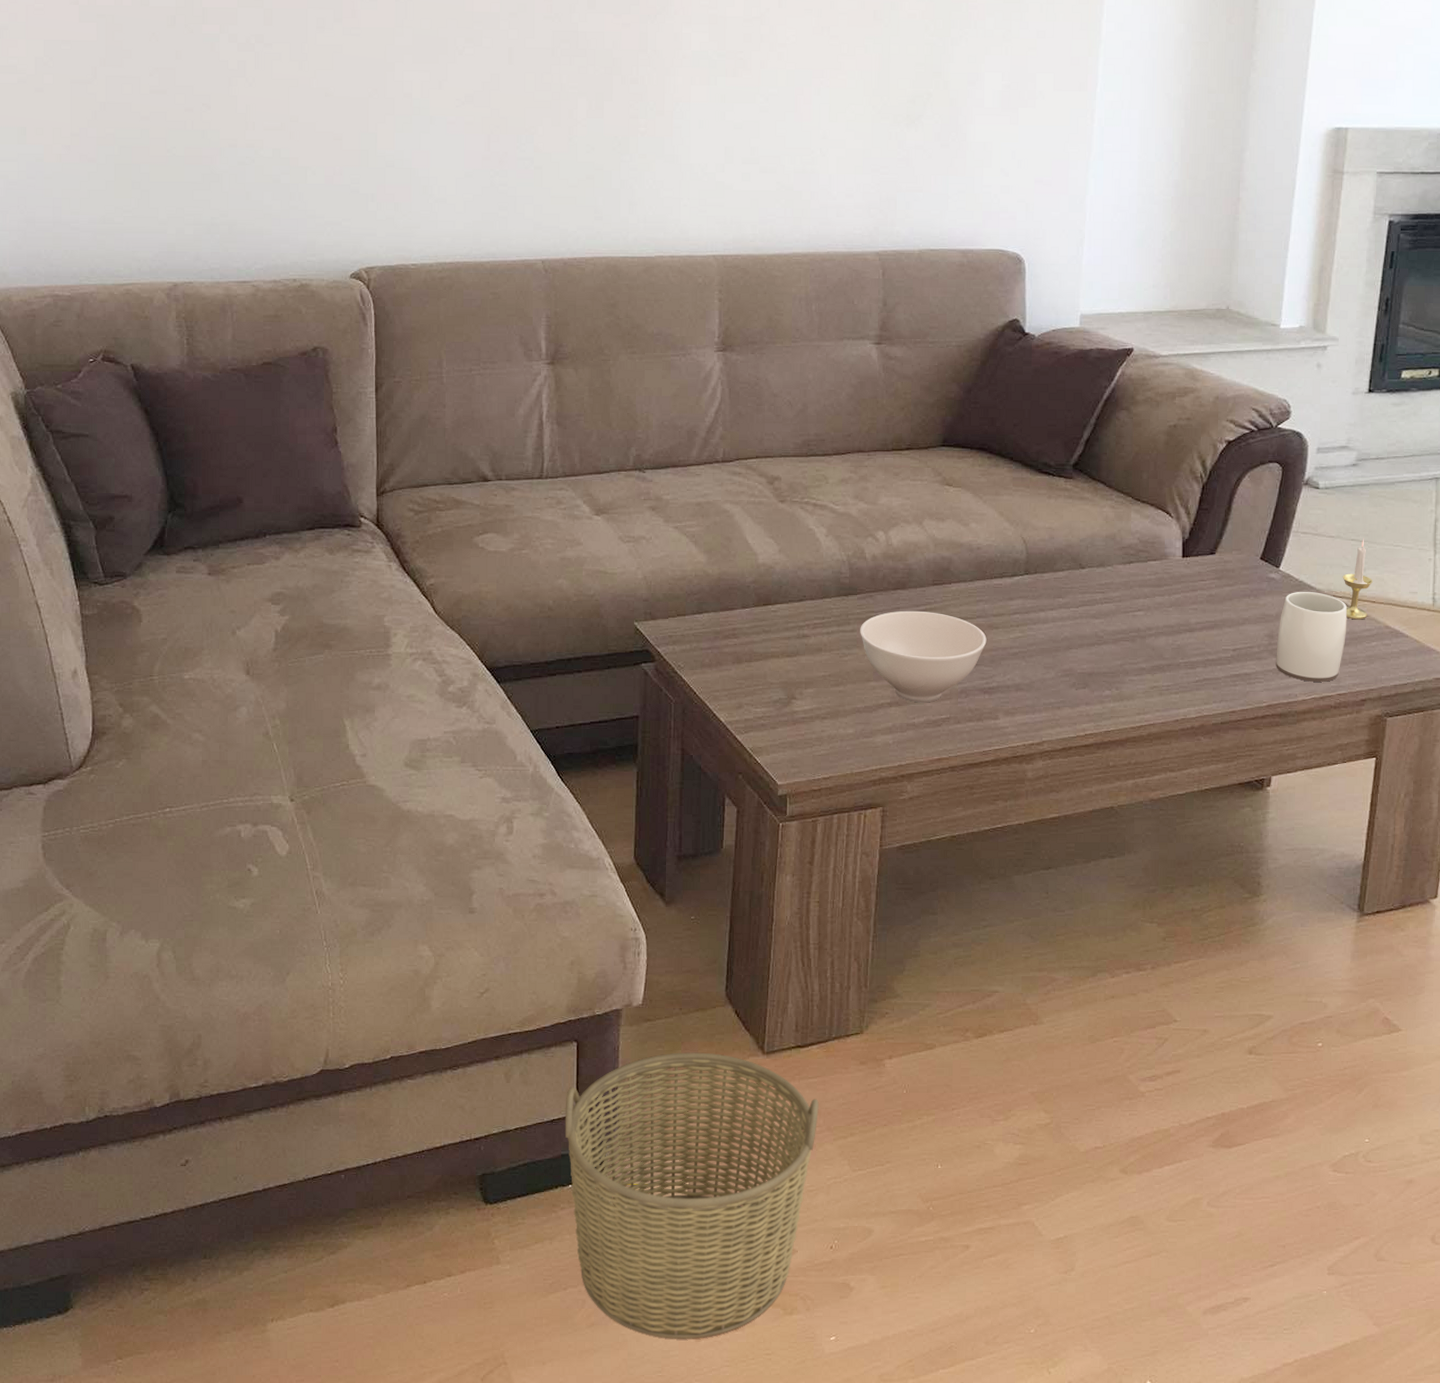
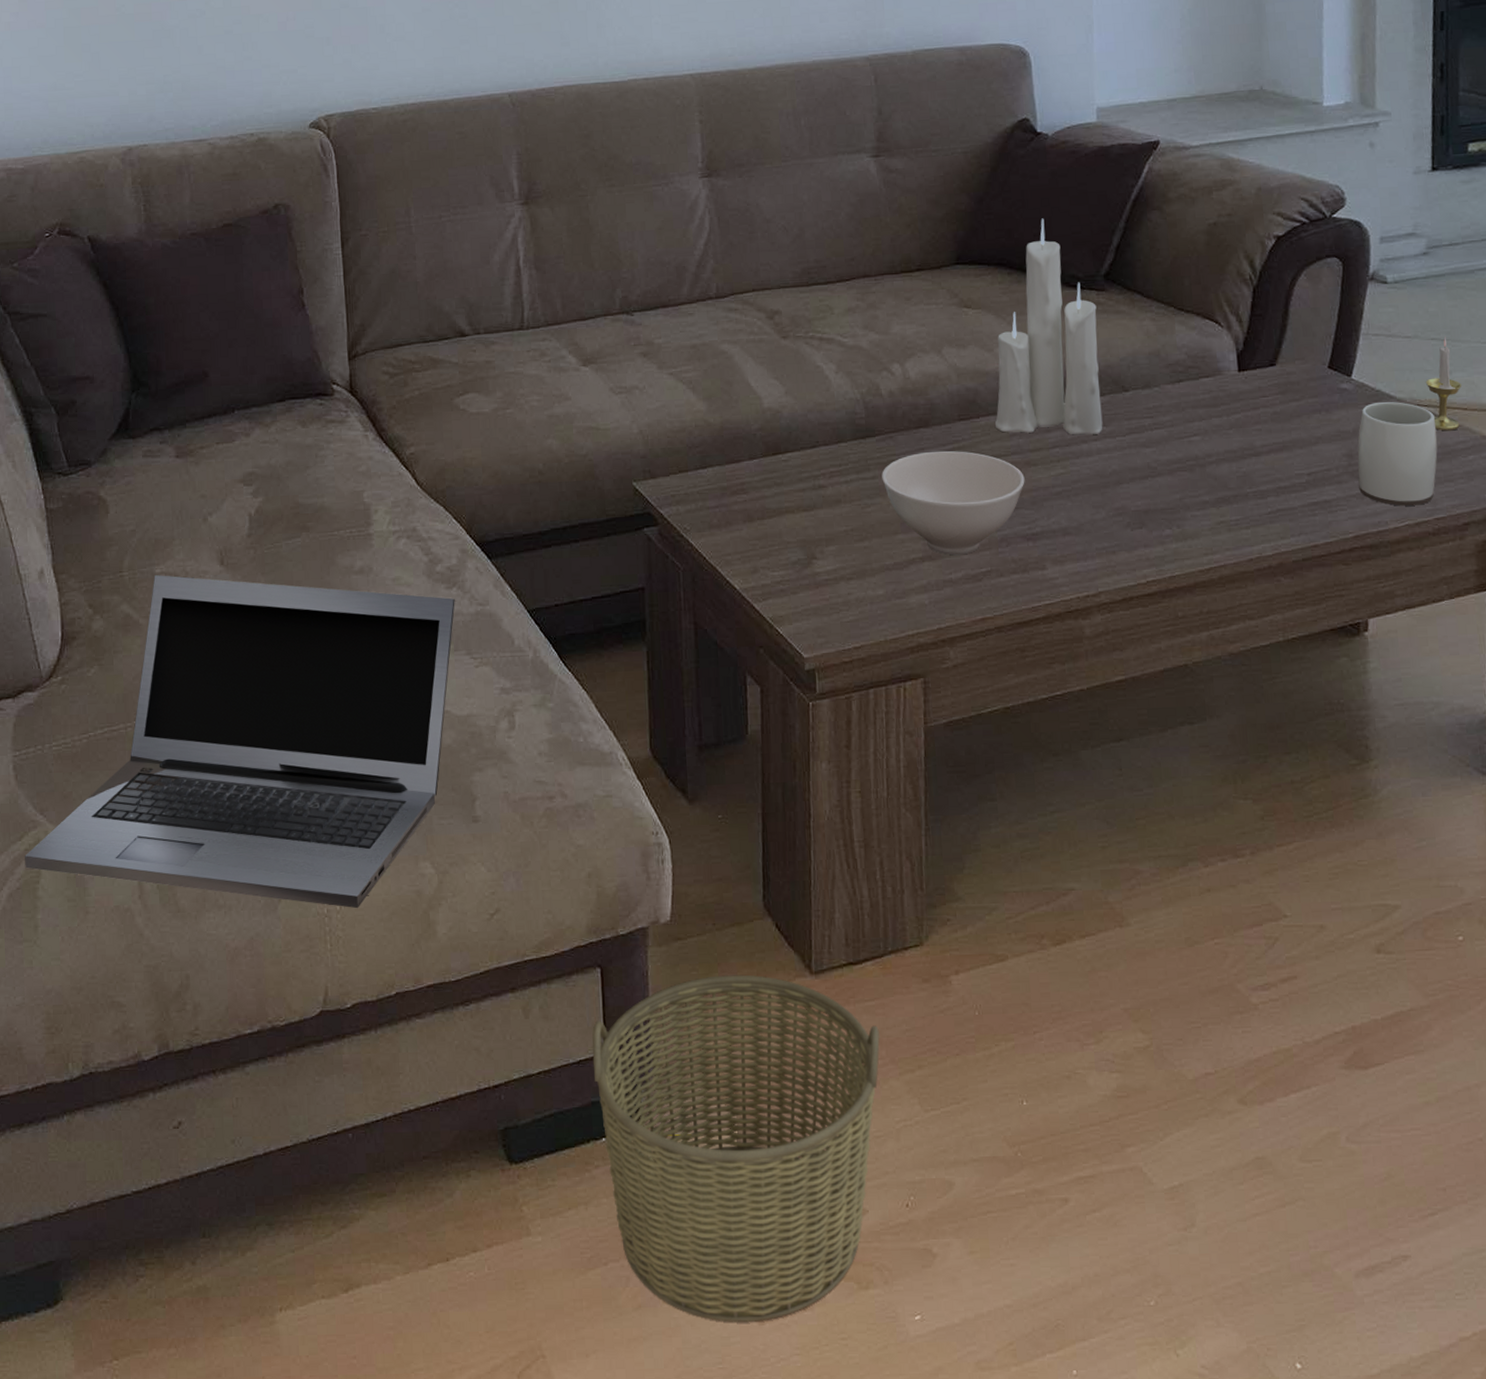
laptop: none [50,681,464,984] -> present [25,575,455,909]
candle: none [964,410,1064,604] -> present [994,218,1103,435]

